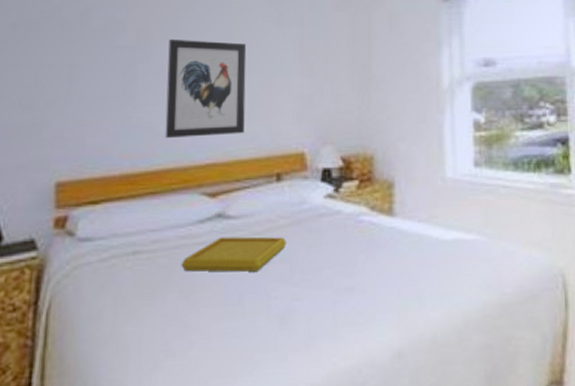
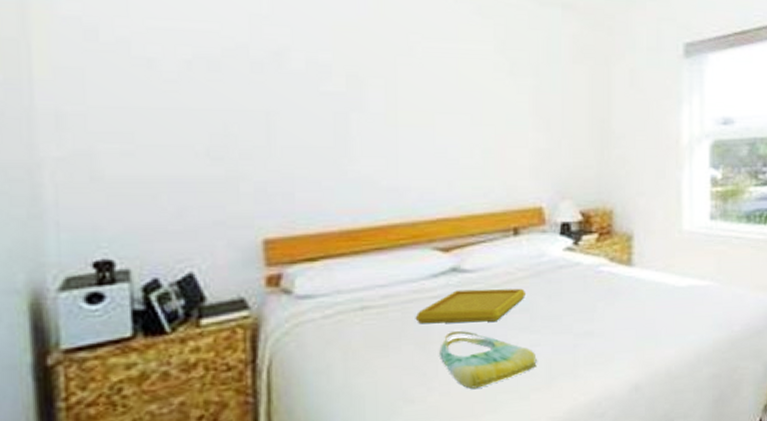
wall art: present [164,38,247,139] -> none [386,86,477,193]
tote bag: none [202,281,296,345] -> present [440,331,537,389]

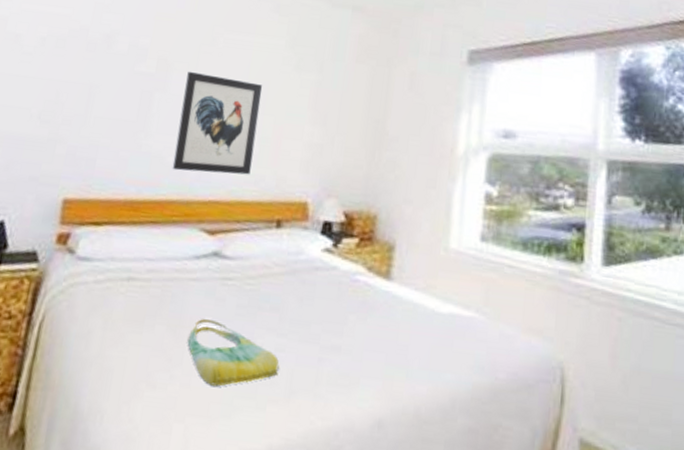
wall art: none [386,86,477,193] -> present [172,71,263,175]
serving tray: present [415,288,527,324] -> none [172,276,280,316]

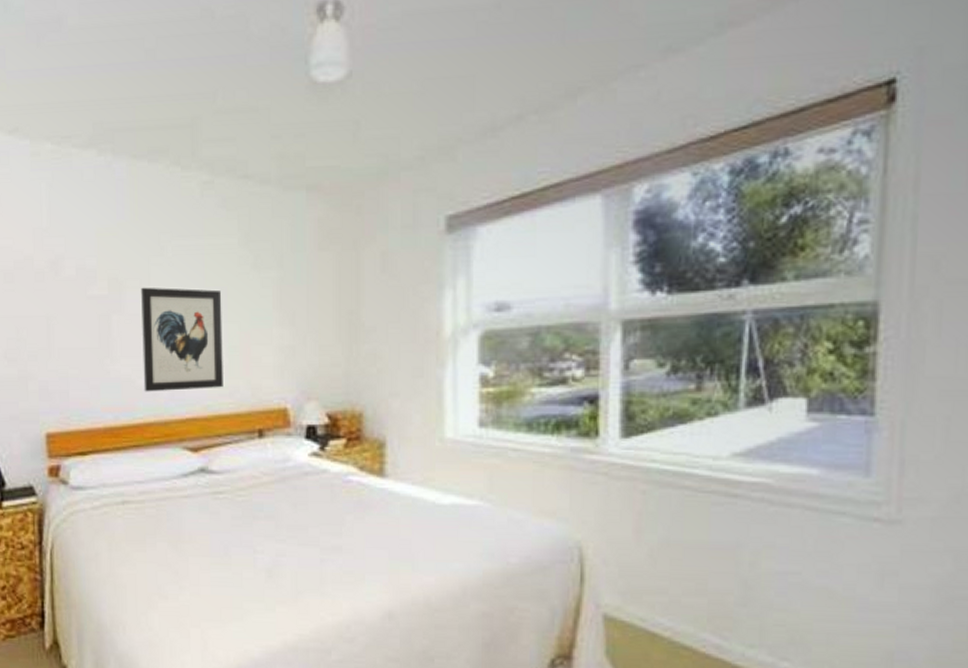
tote bag: present [187,319,279,387] -> none [190,533,282,593]

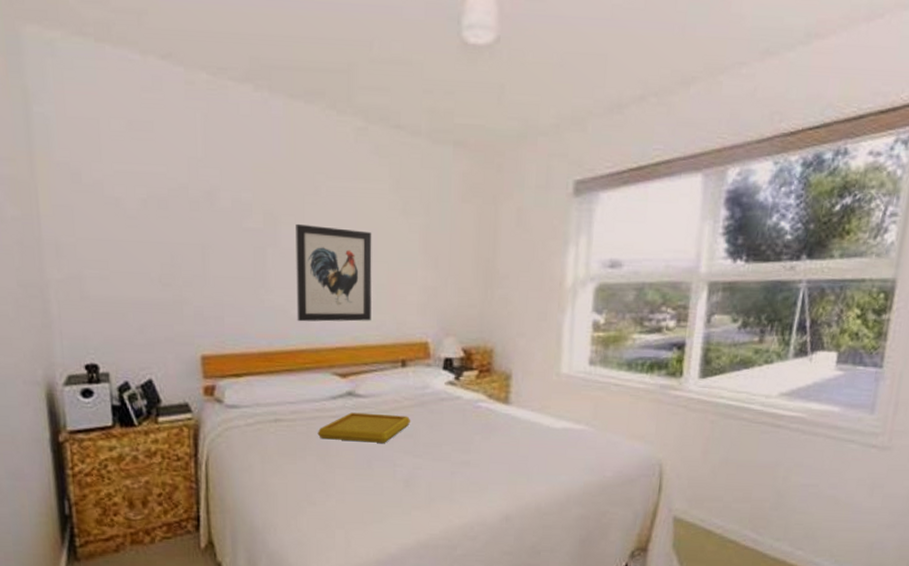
serving tray: none [168,491,272,526] -> present [317,412,411,443]

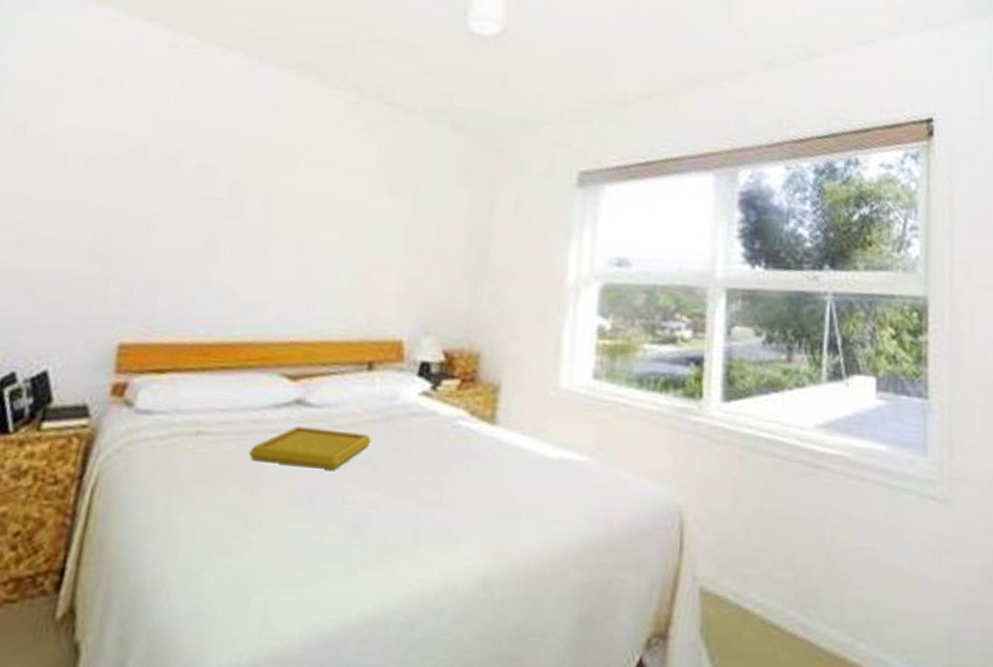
wall art: present [296,223,372,322] -> none [247,196,351,312]

